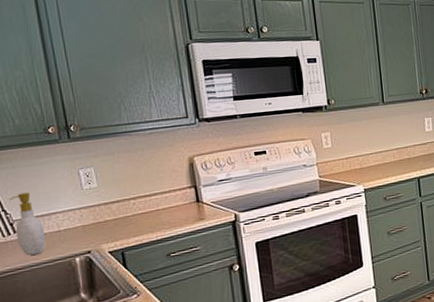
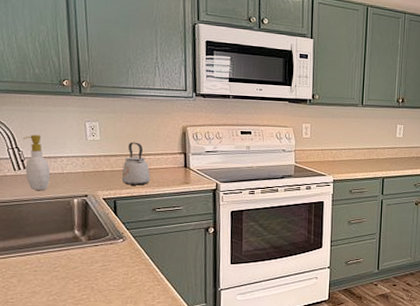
kettle: none [126,182,161,232] -> present [121,142,151,185]

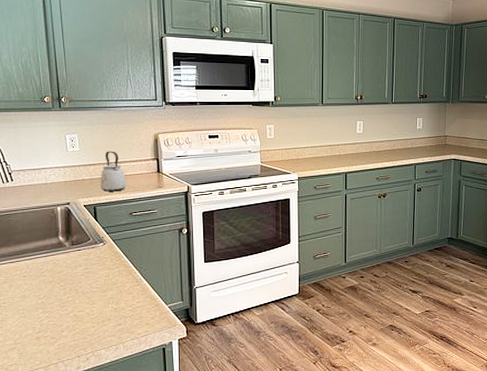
soap bottle: present [22,135,51,191] -> none [9,149,36,201]

